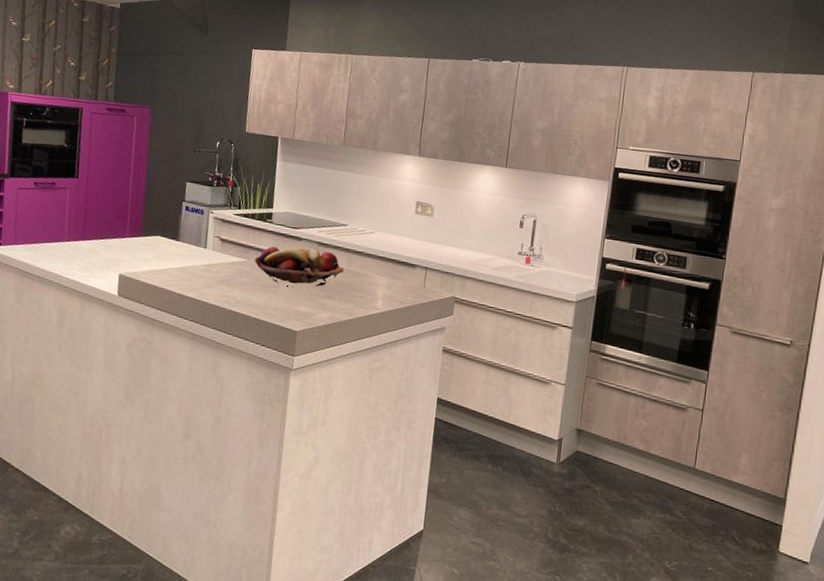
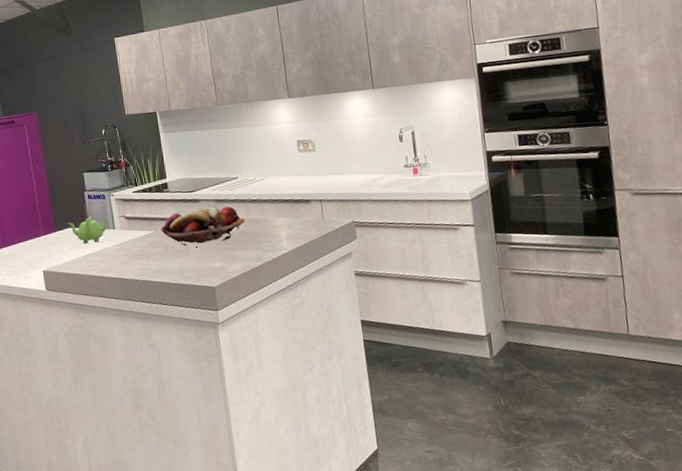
teapot: none [157,228,203,257] -> present [68,216,109,244]

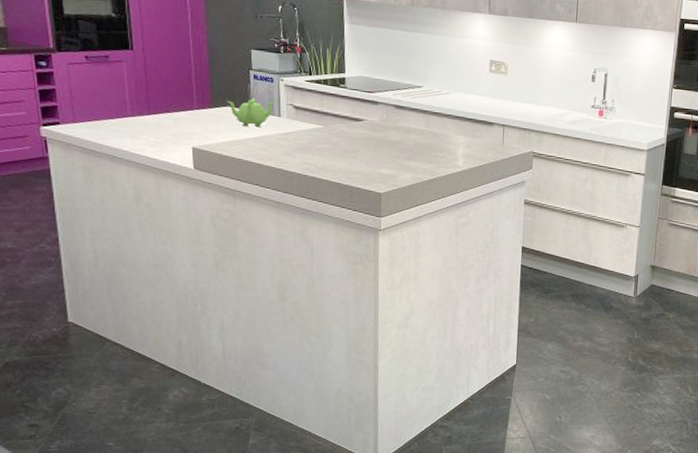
fruit basket: present [161,206,245,246] -> none [332,110,422,149]

